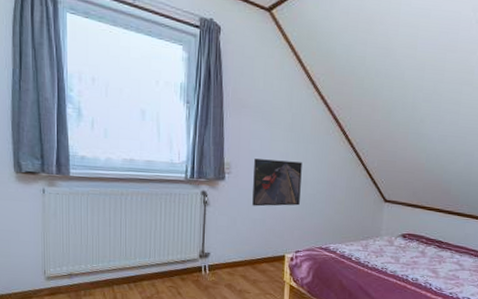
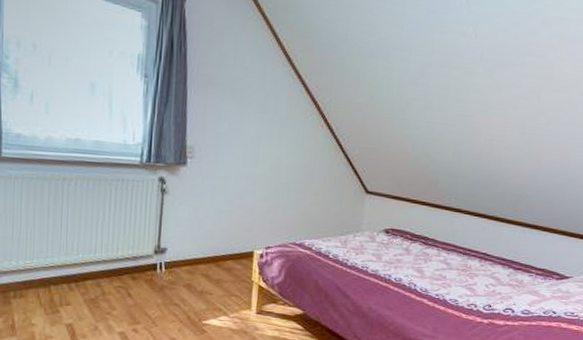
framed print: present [252,159,302,207] -> none [217,142,276,196]

